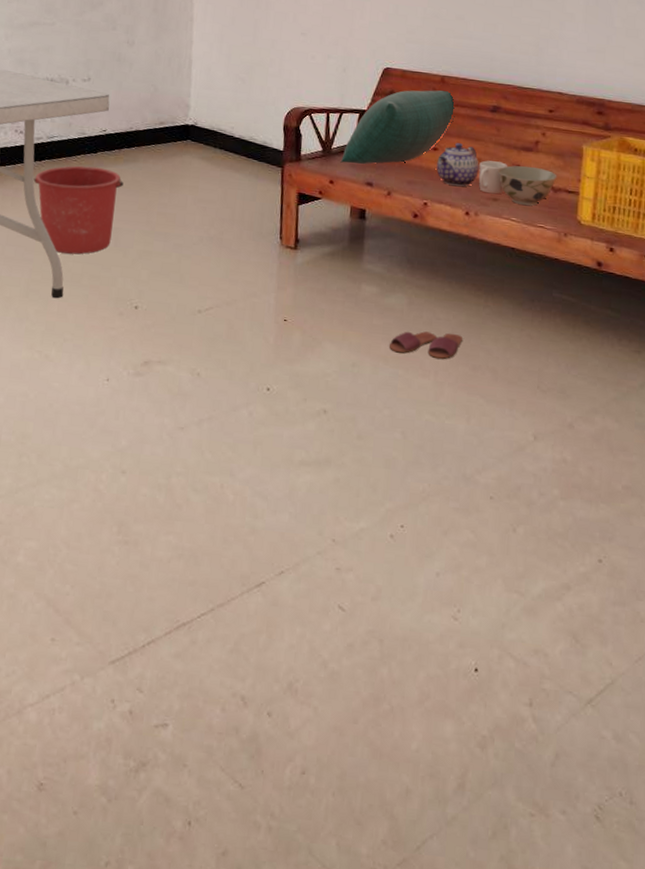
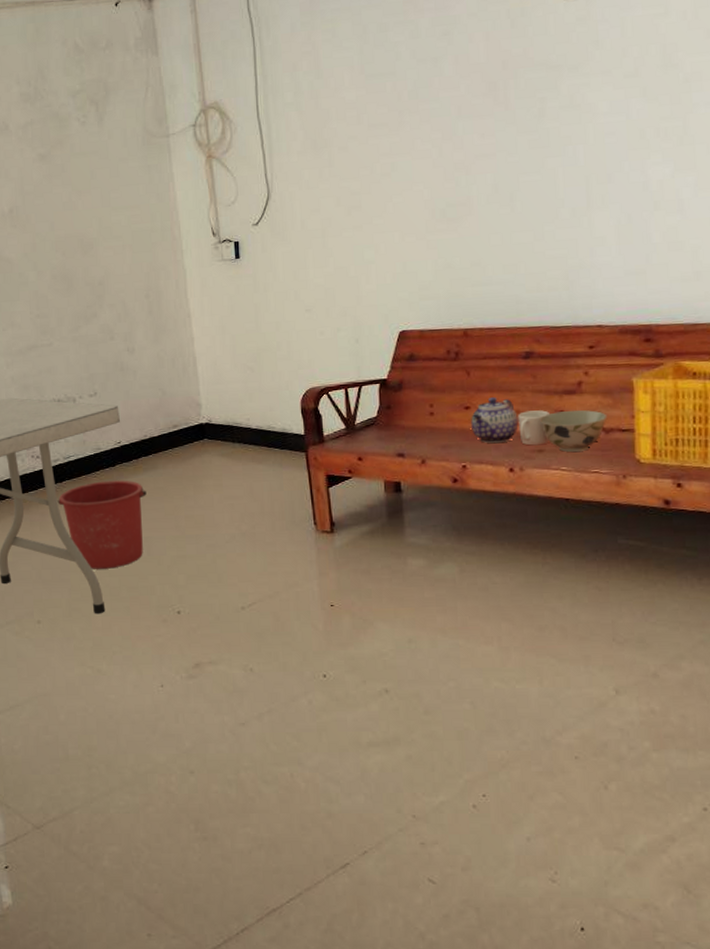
cushion: present [340,90,455,165] -> none [366,343,484,438]
slippers: present [390,331,462,359] -> none [446,596,523,623]

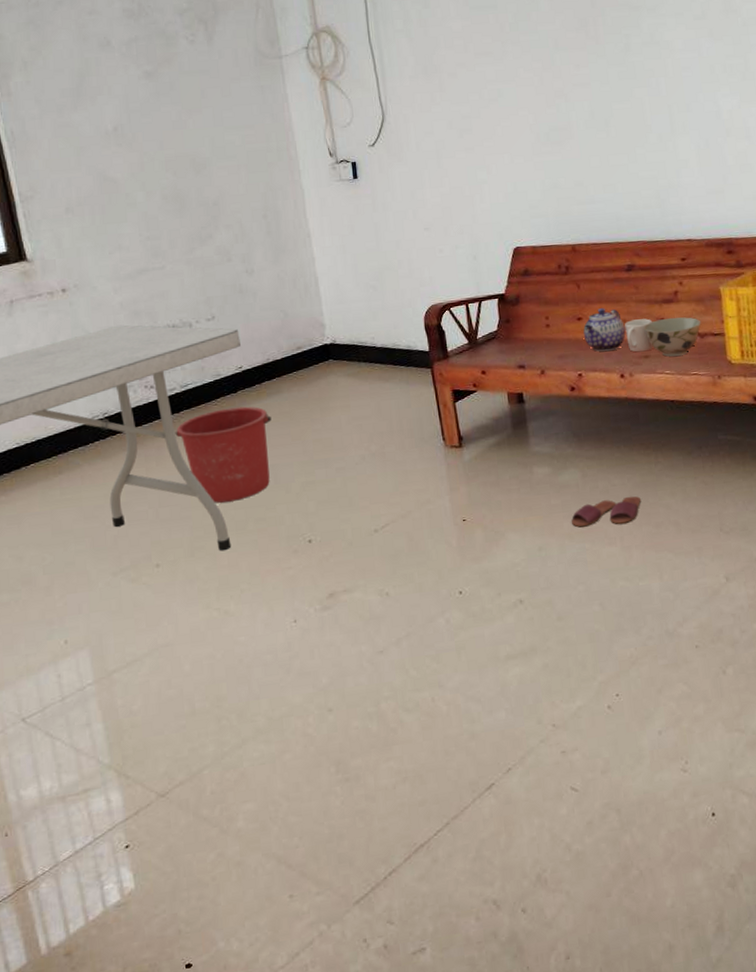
slippers: none [446,596,523,623] -> present [571,496,641,528]

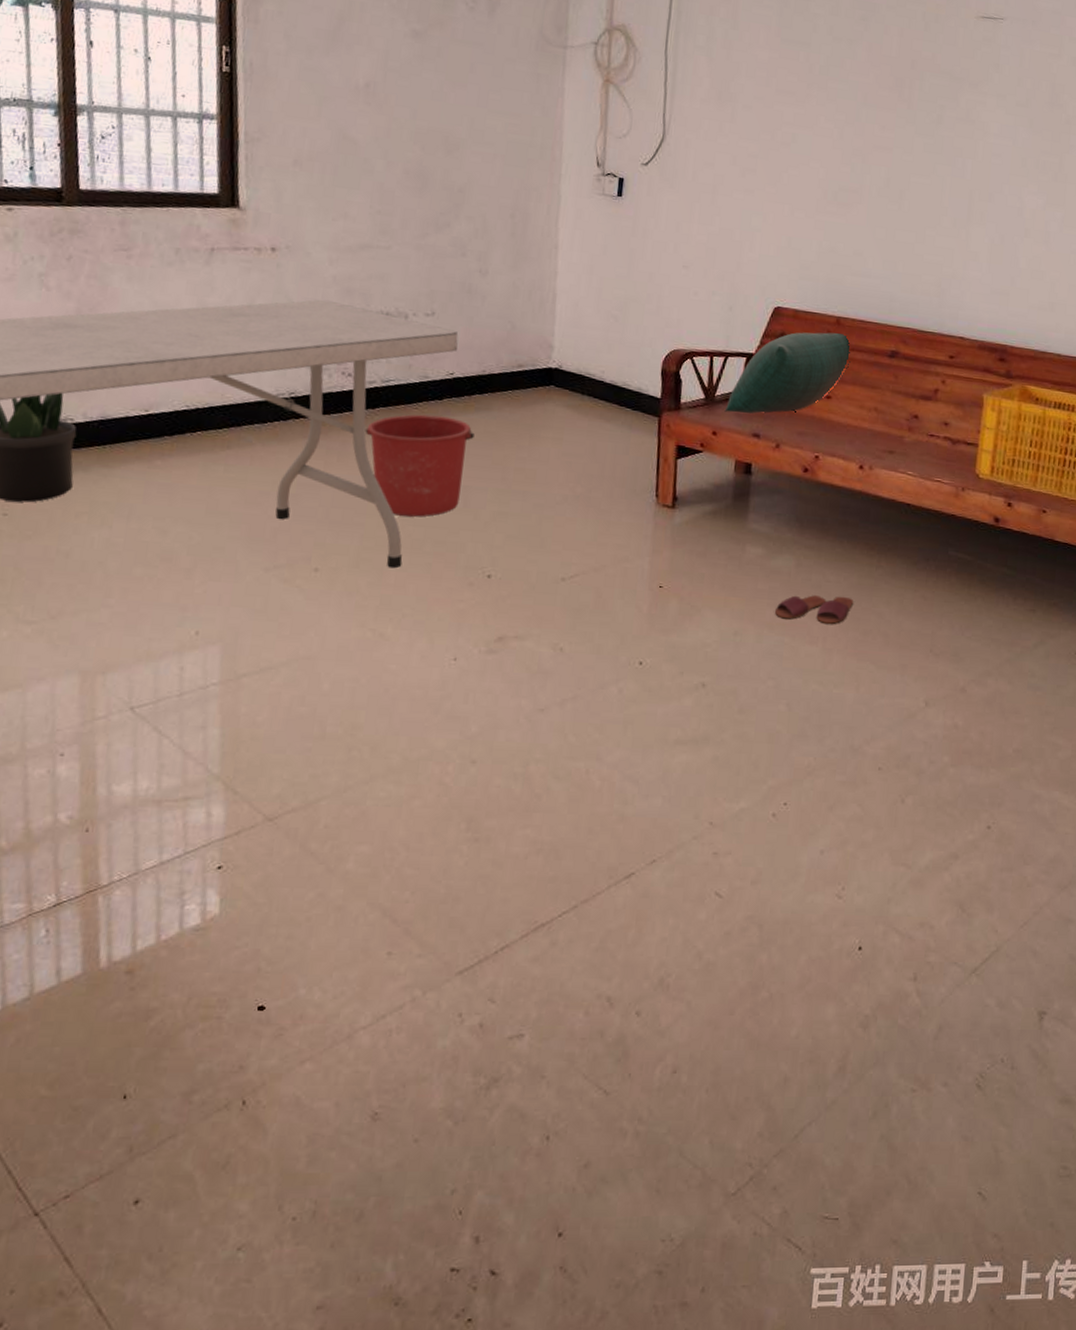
cushion: none [488,258,593,351] -> present [724,332,851,414]
teapot: present [583,307,626,352] -> none [829,390,875,438]
mug: present [625,318,654,353] -> none [873,410,905,447]
bowl: present [643,317,702,357] -> none [894,415,957,458]

